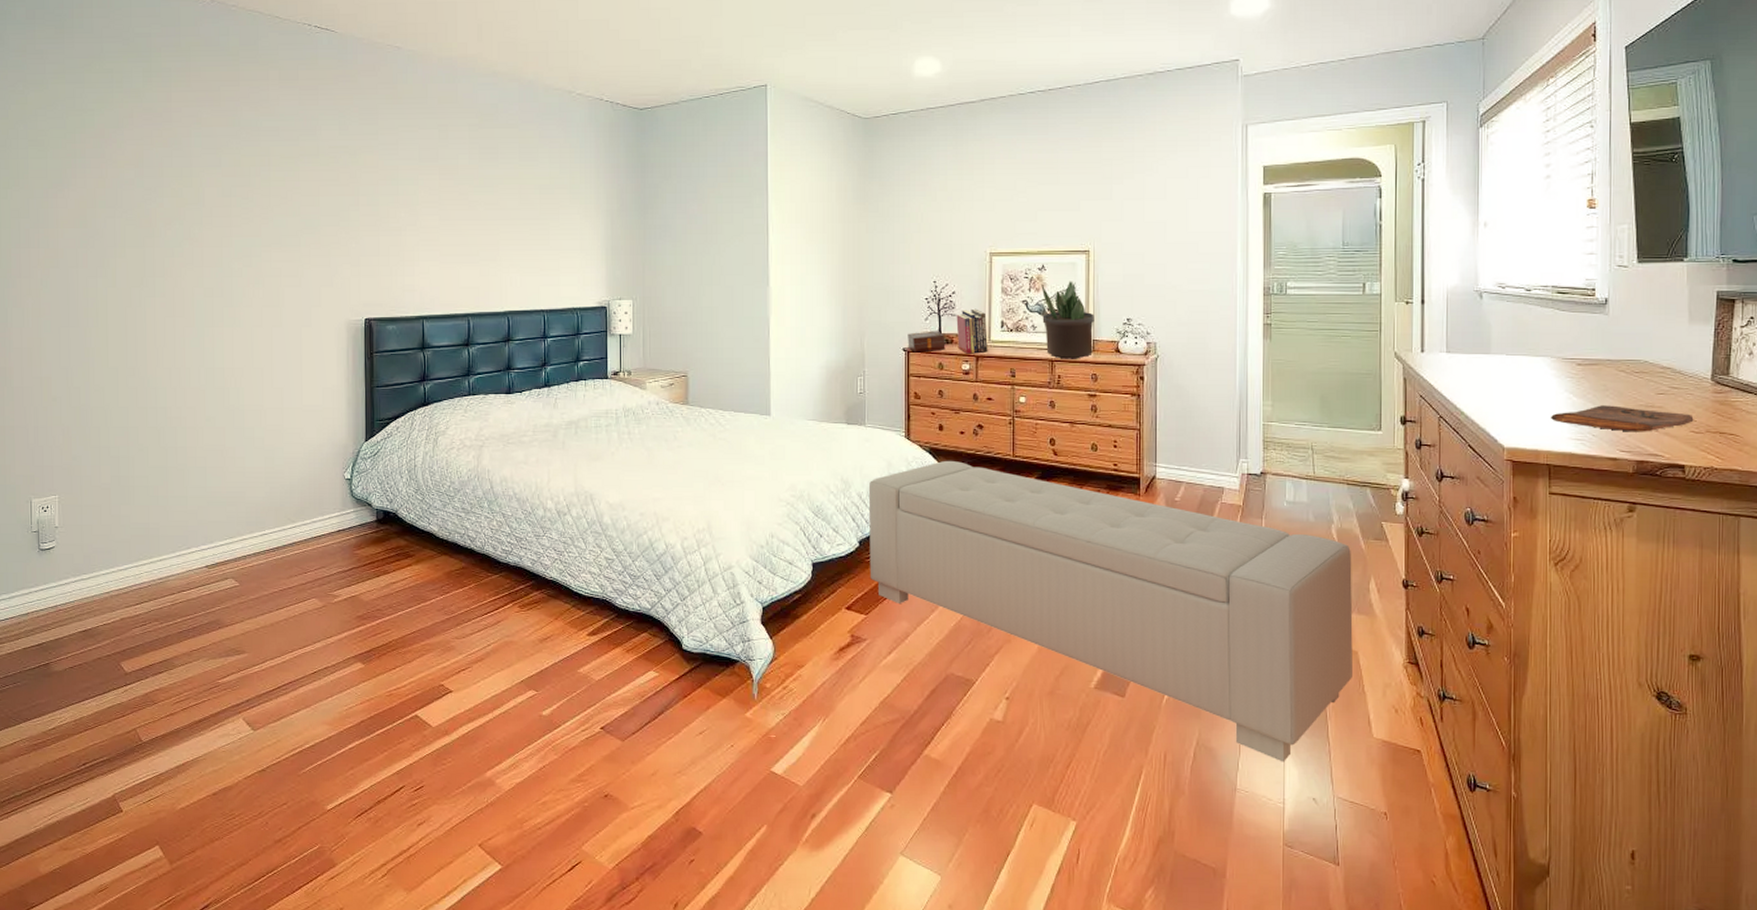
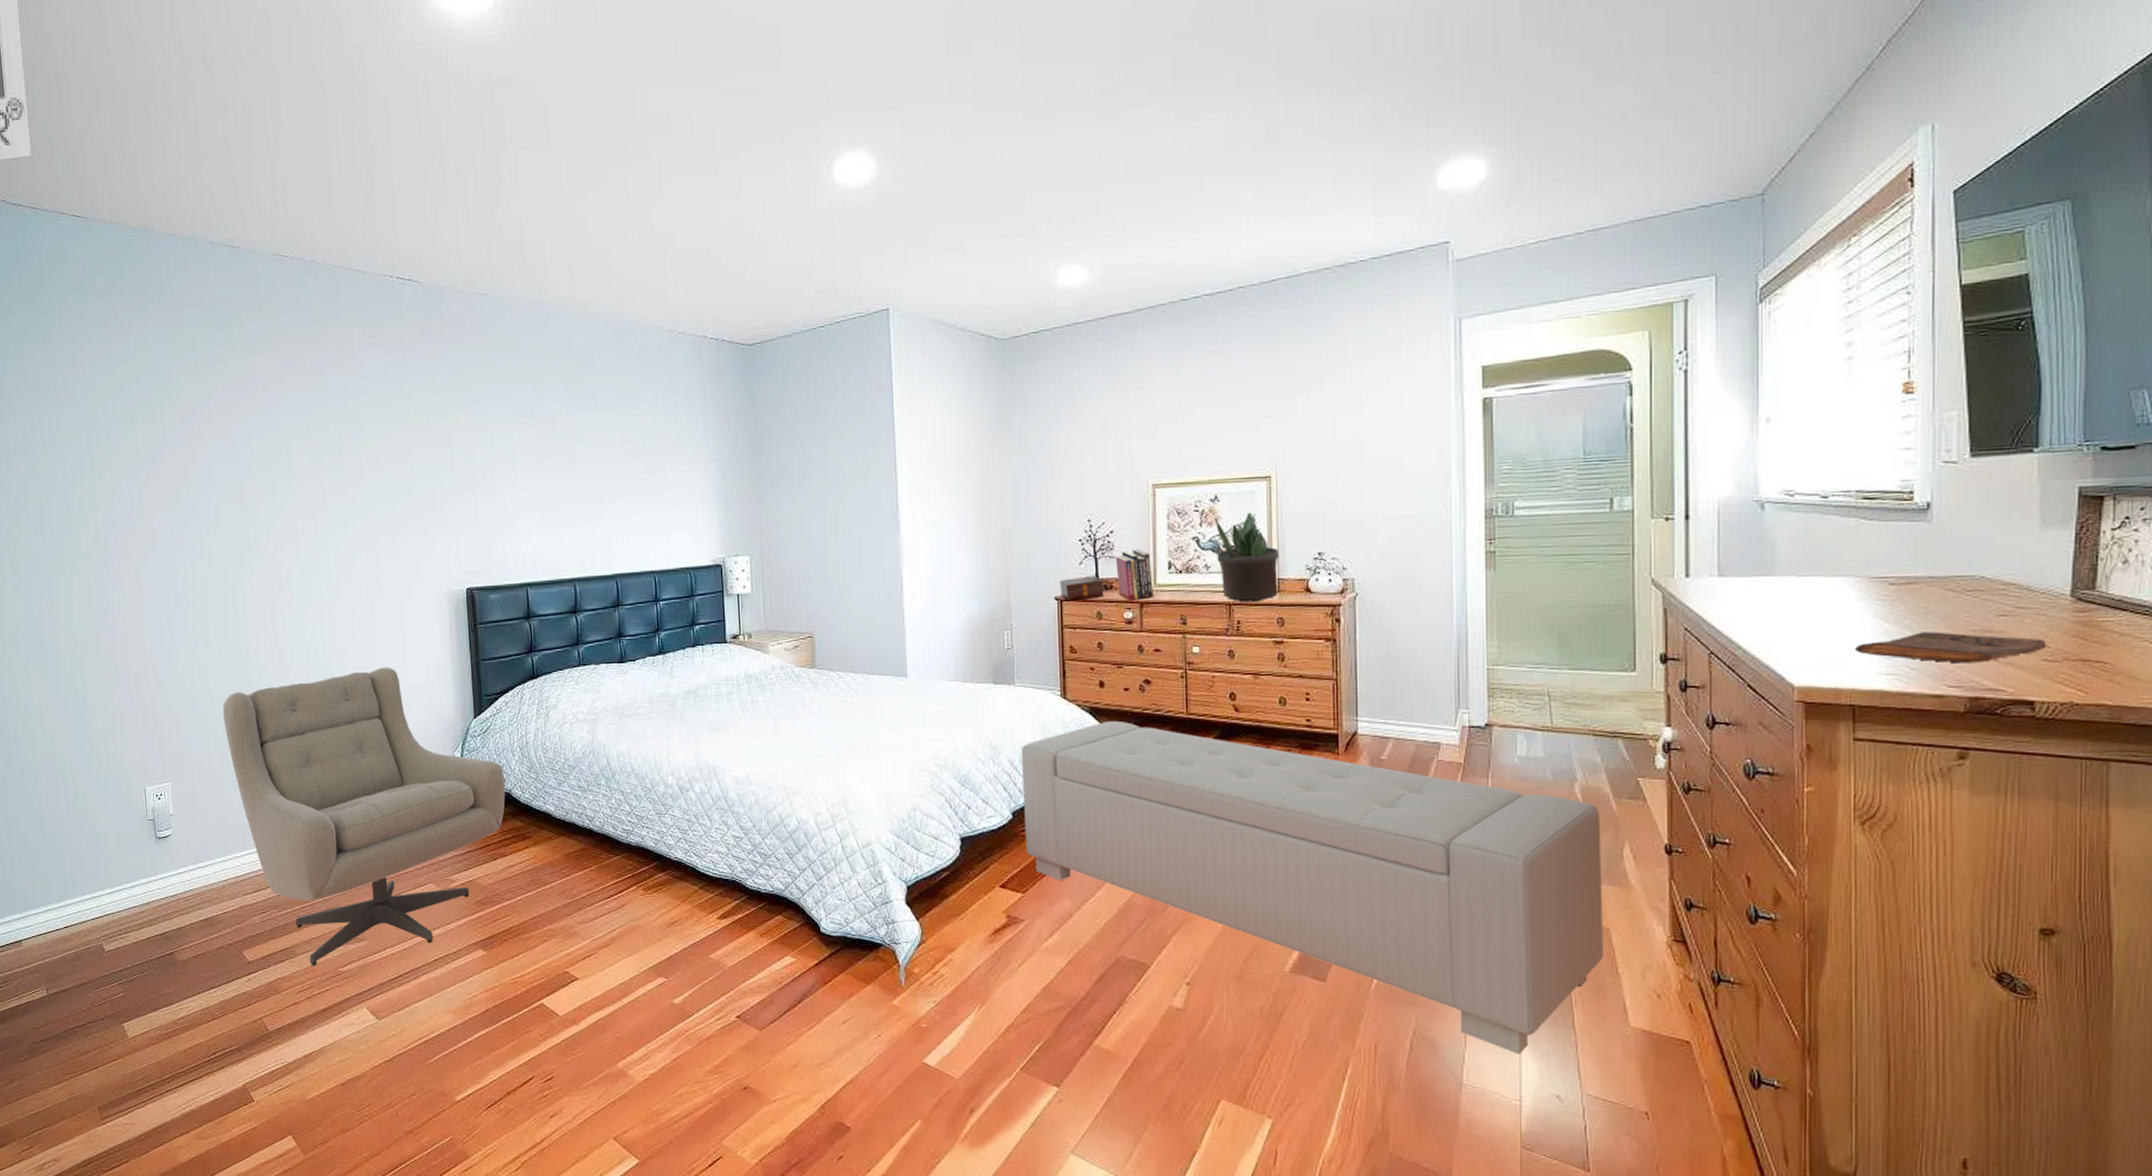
armchair: none [116,390,392,678] -> present [222,667,506,966]

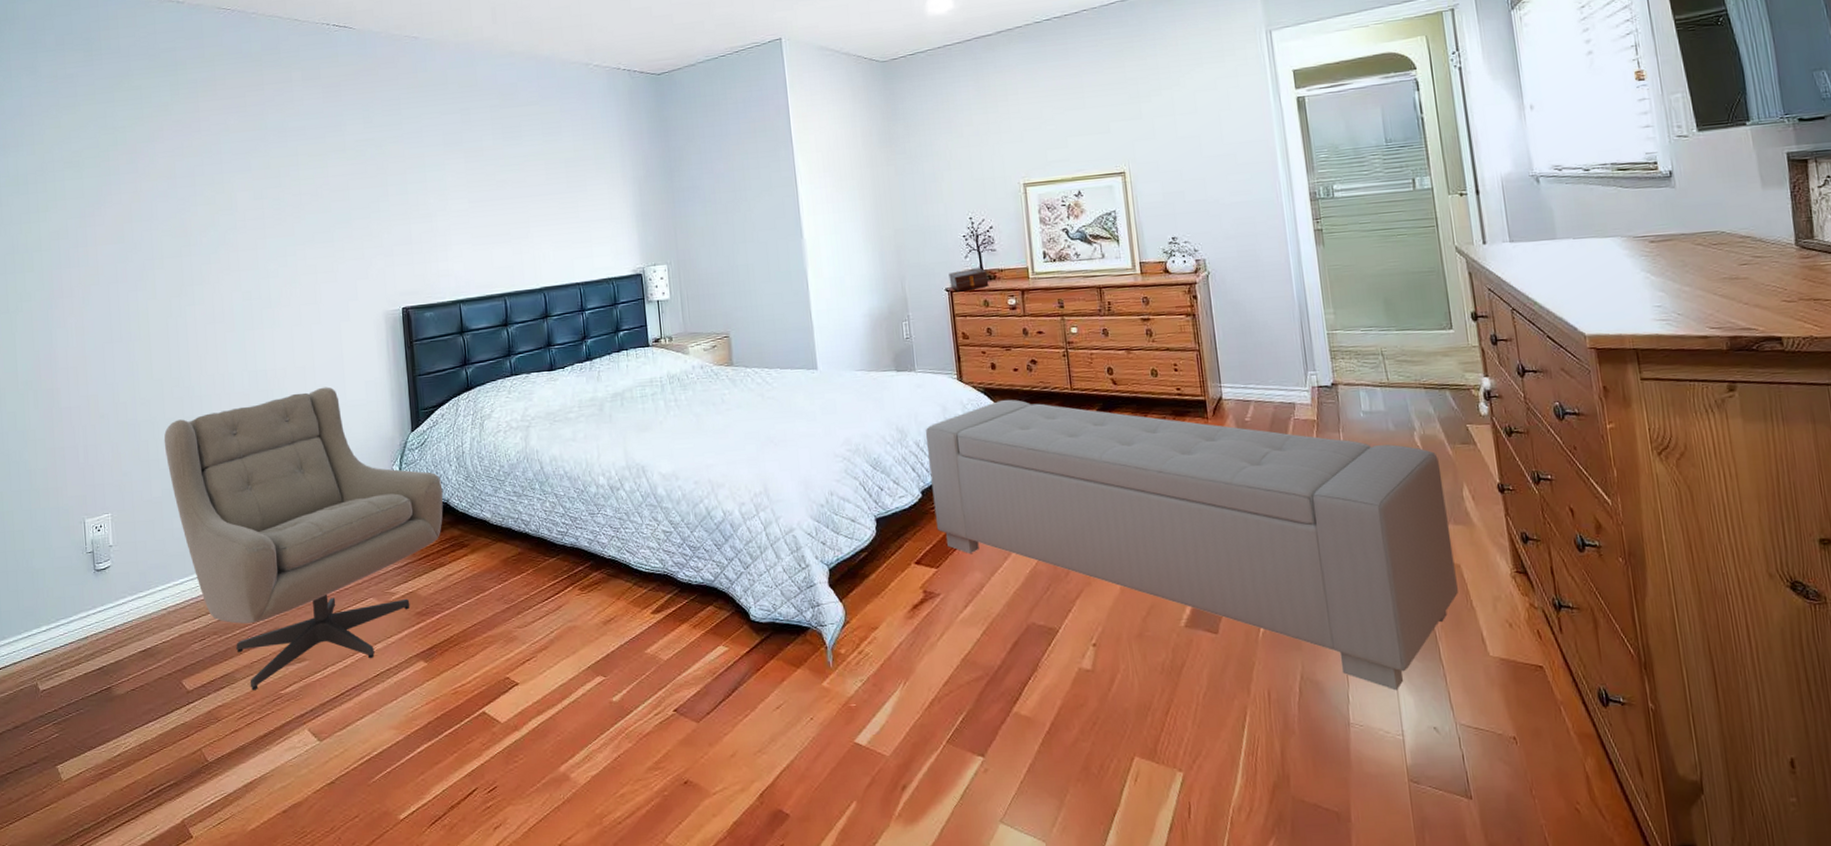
books: present [1115,549,1154,601] -> none [996,241,1033,289]
planter: present [1214,512,1279,602] -> none [1079,204,1141,285]
wallet: present [1854,631,2047,663] -> none [1629,281,1784,308]

